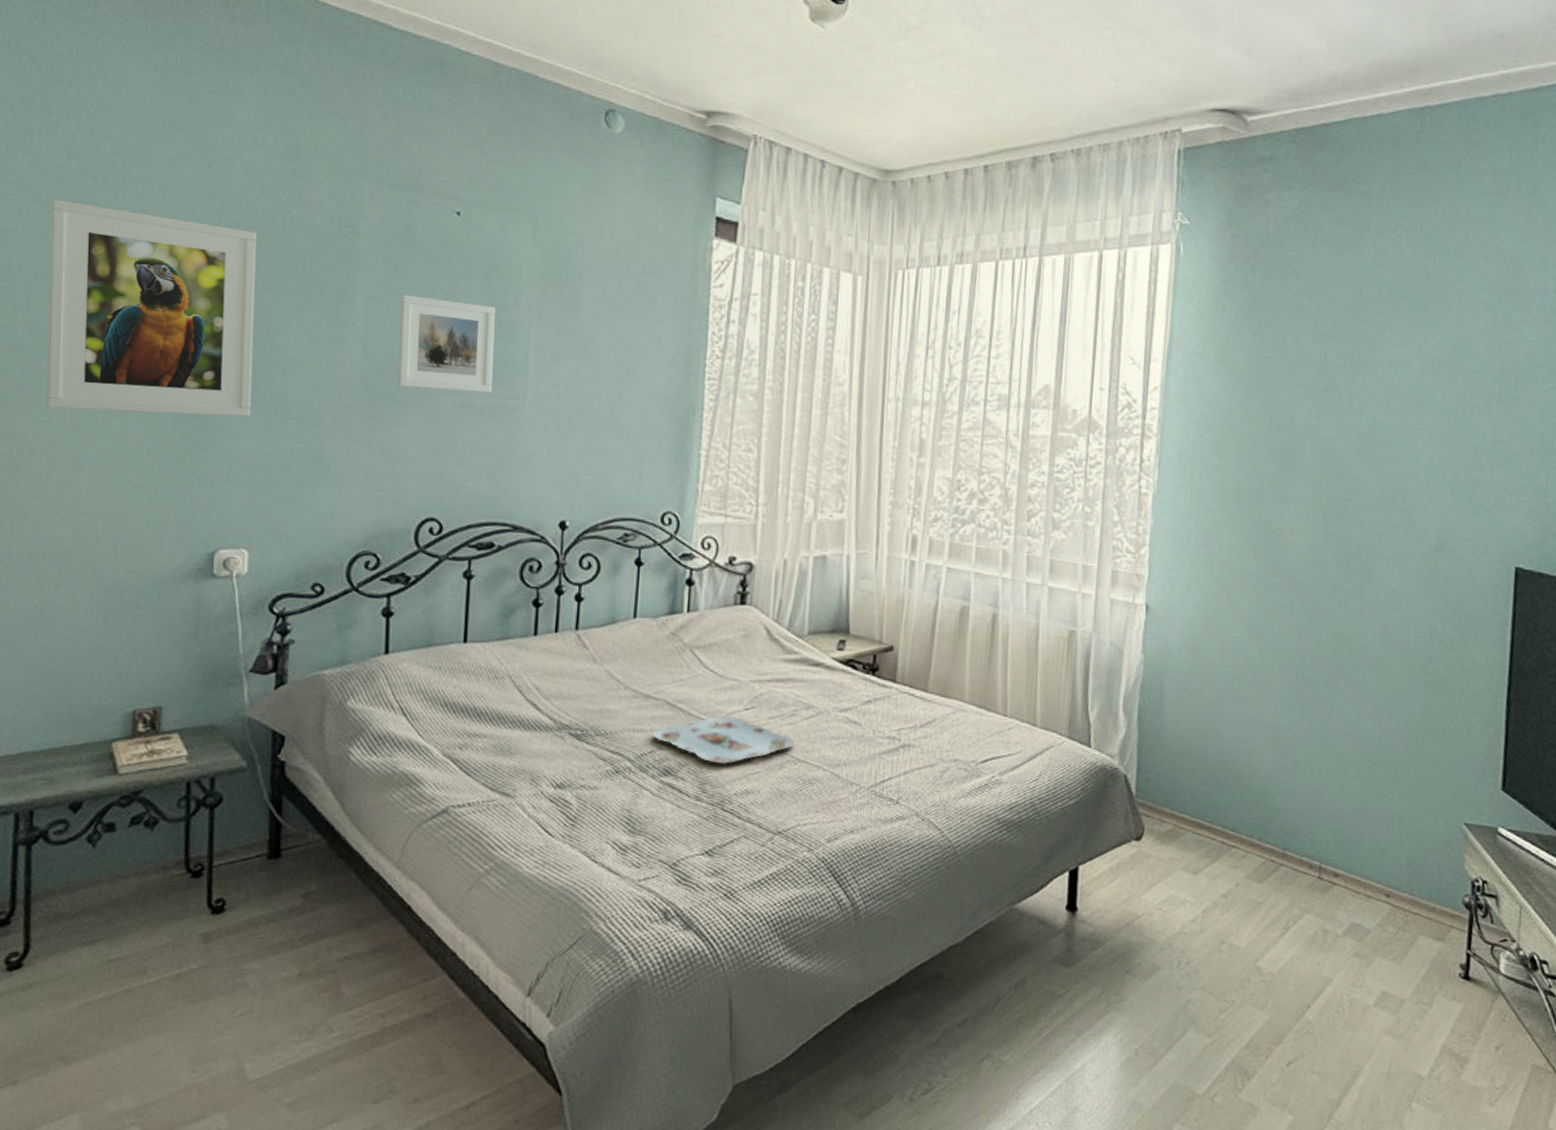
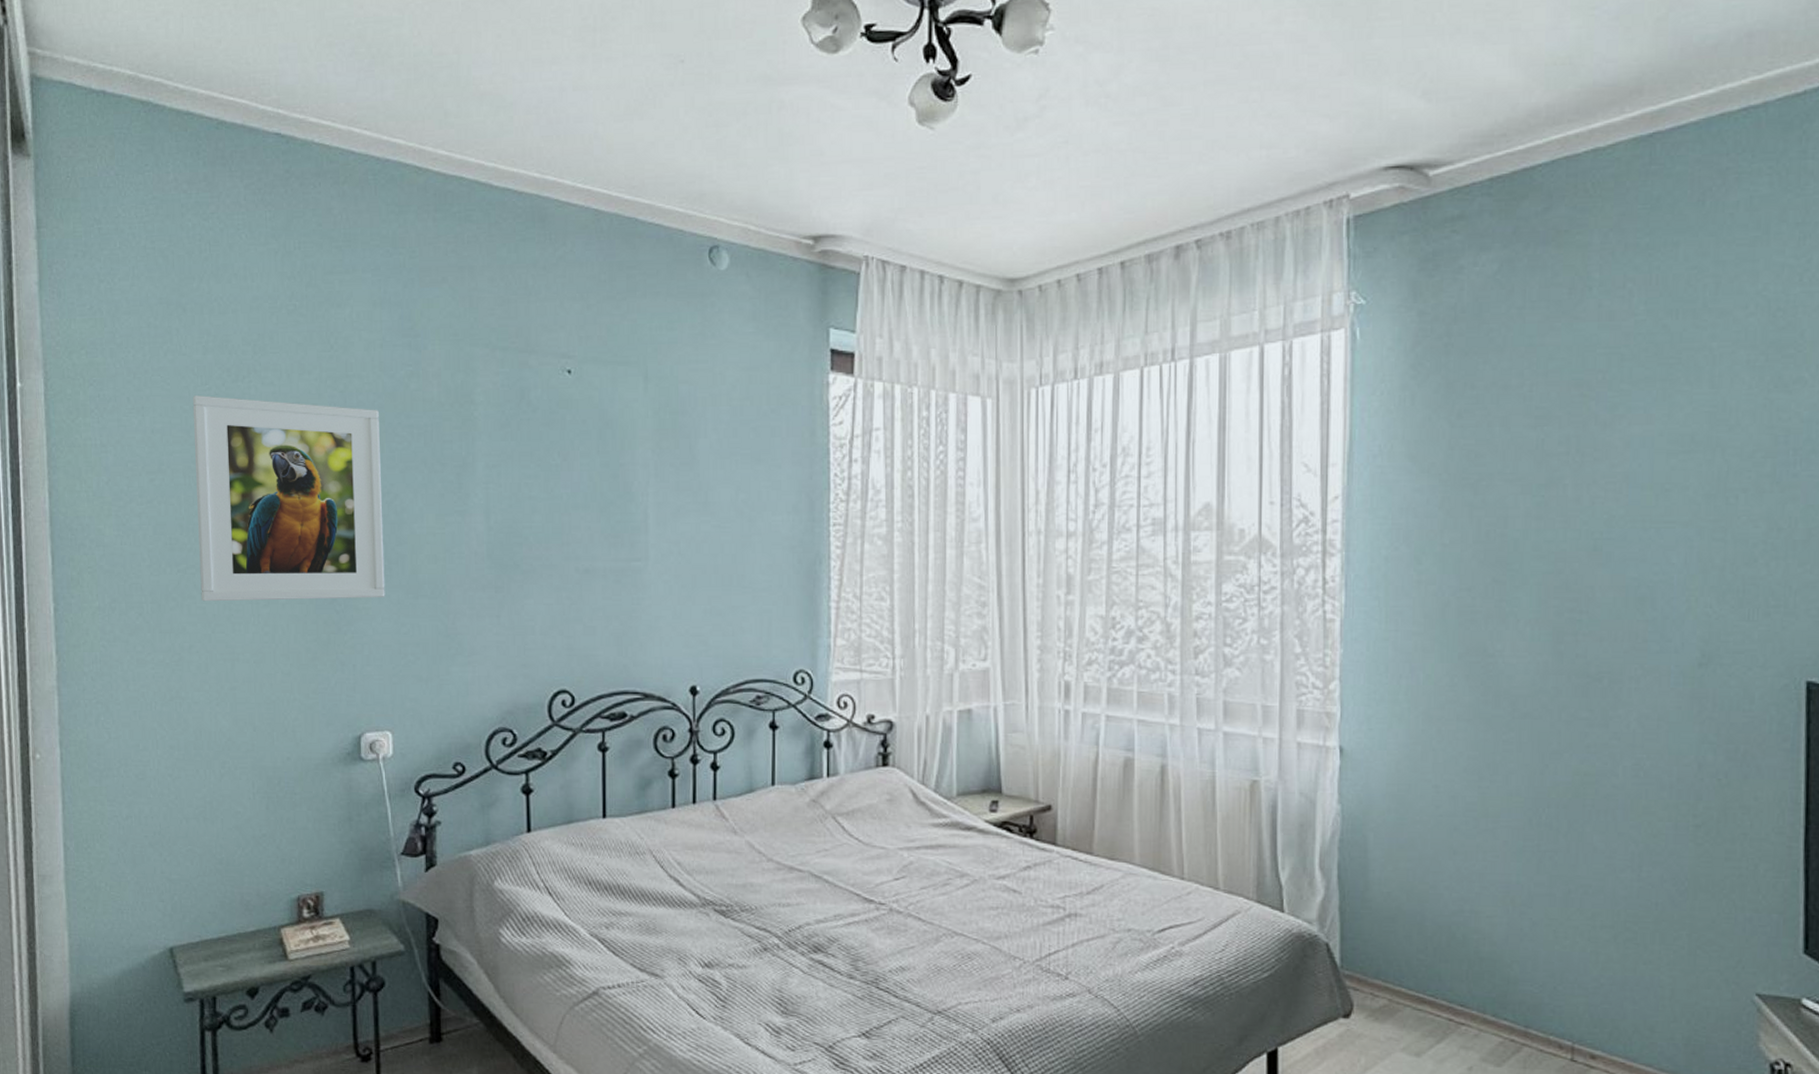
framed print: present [397,294,496,393] -> none [518,460,614,557]
serving tray: present [653,716,794,765] -> none [799,887,949,940]

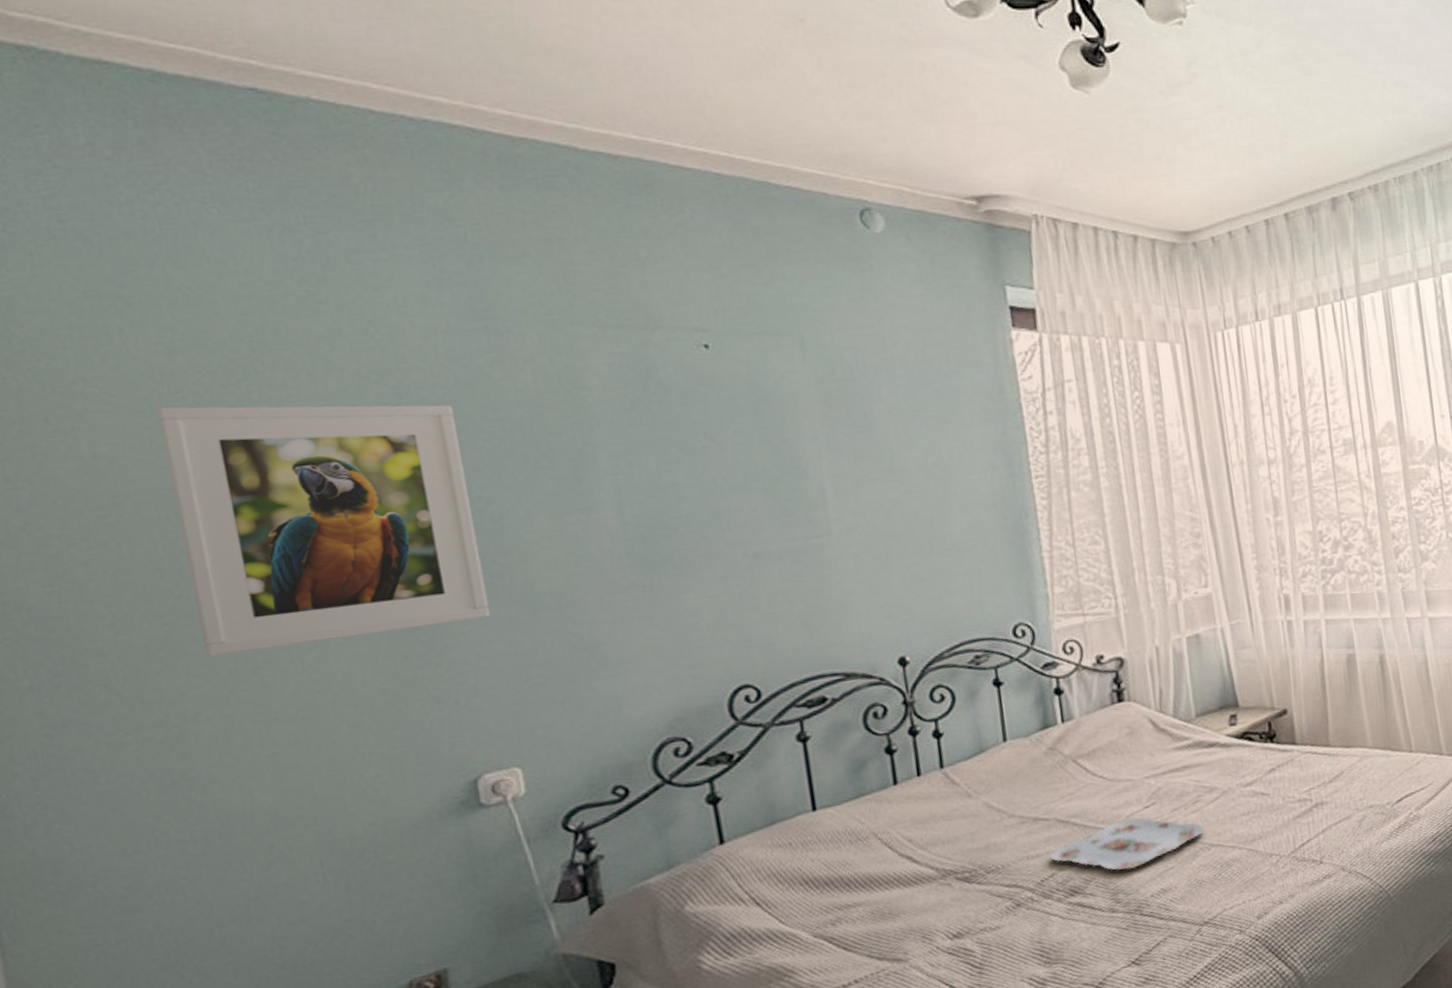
serving tray: none [799,887,949,940] -> present [1050,817,1204,871]

